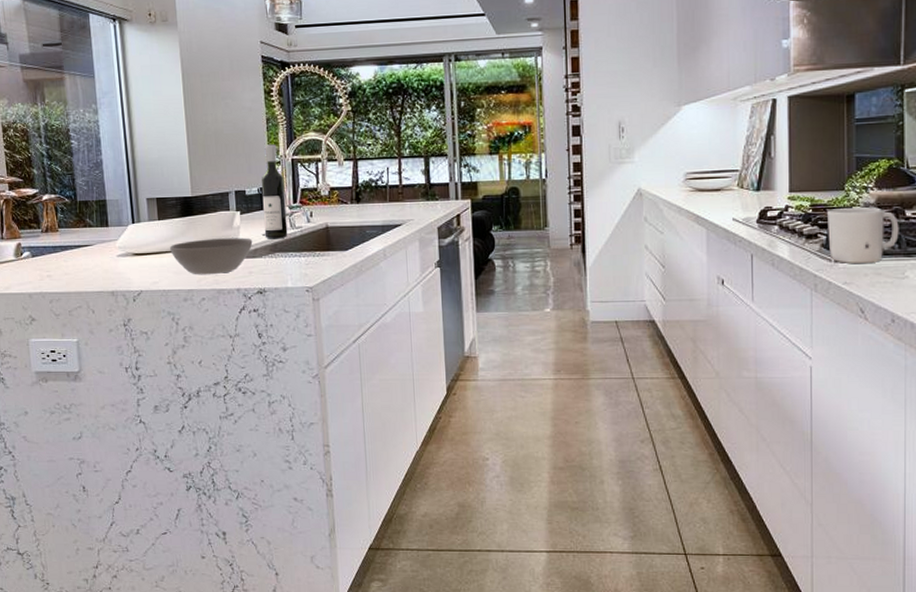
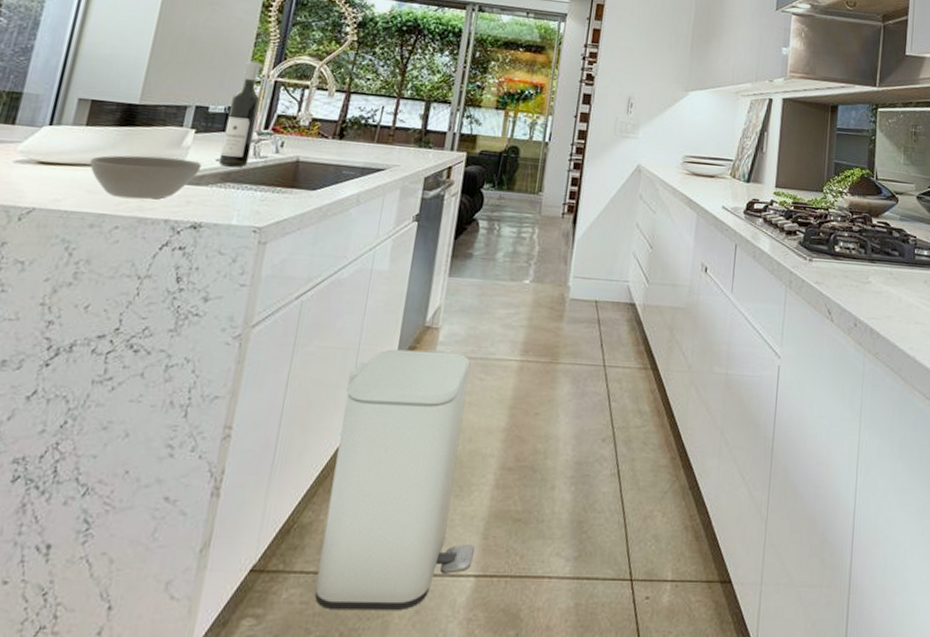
pedal bin: none [410,376,542,576] -> present [315,349,475,610]
mug: present [826,207,899,264] -> none [805,208,866,266]

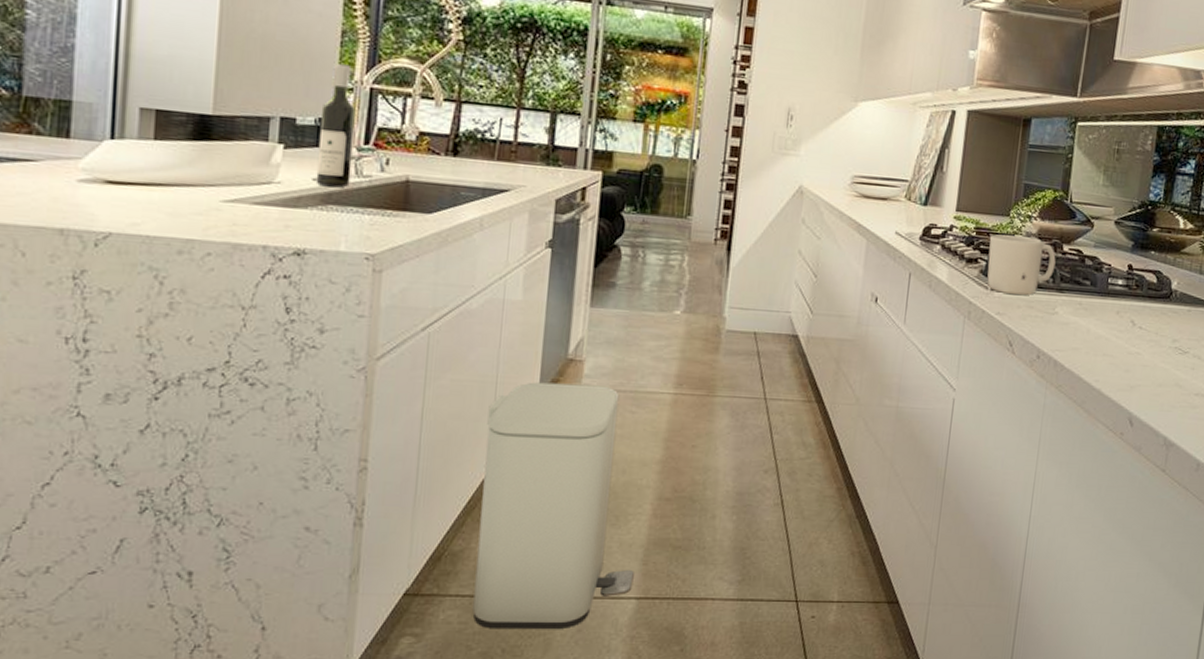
soup bowl: present [90,155,202,200] -> none [167,174,297,224]
mug: none [805,208,866,266] -> present [987,234,1056,296]

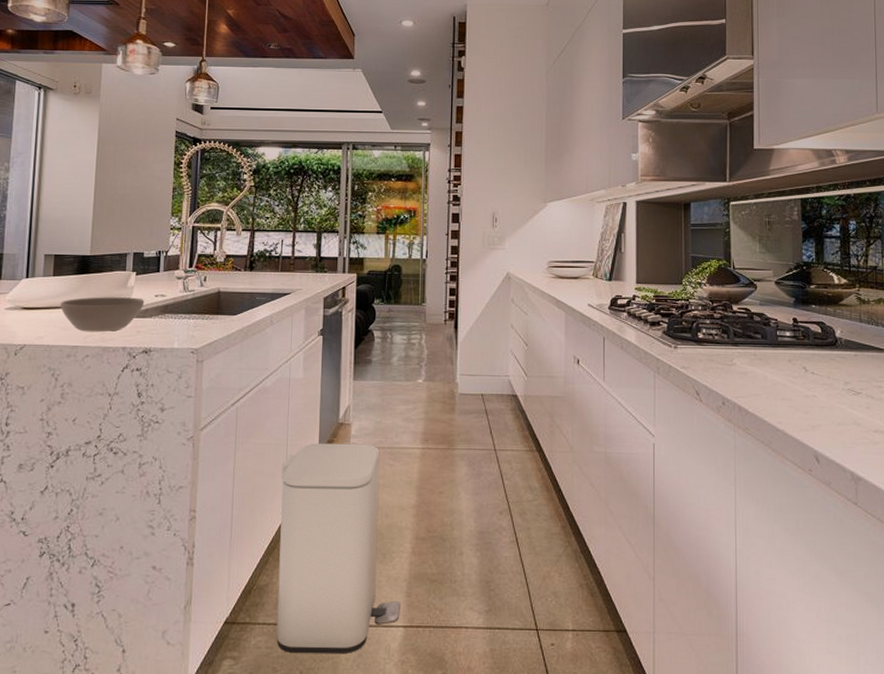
soup bowl: none [167,174,297,224] -> present [61,297,145,333]
bottle: present [315,63,356,187] -> none [157,211,183,301]
mug: present [987,234,1056,296] -> none [667,300,728,351]

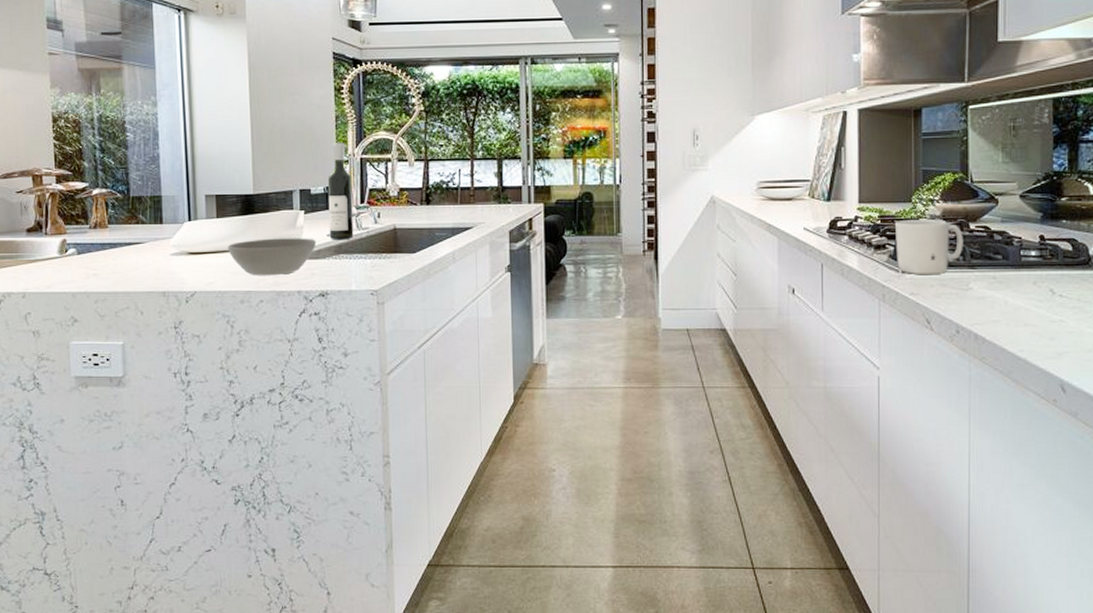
bottle: none [157,211,183,301] -> present [327,142,354,240]
pedal bin: present [276,443,400,653] -> none [476,384,609,593]
mug: none [667,300,728,351] -> present [894,220,963,275]

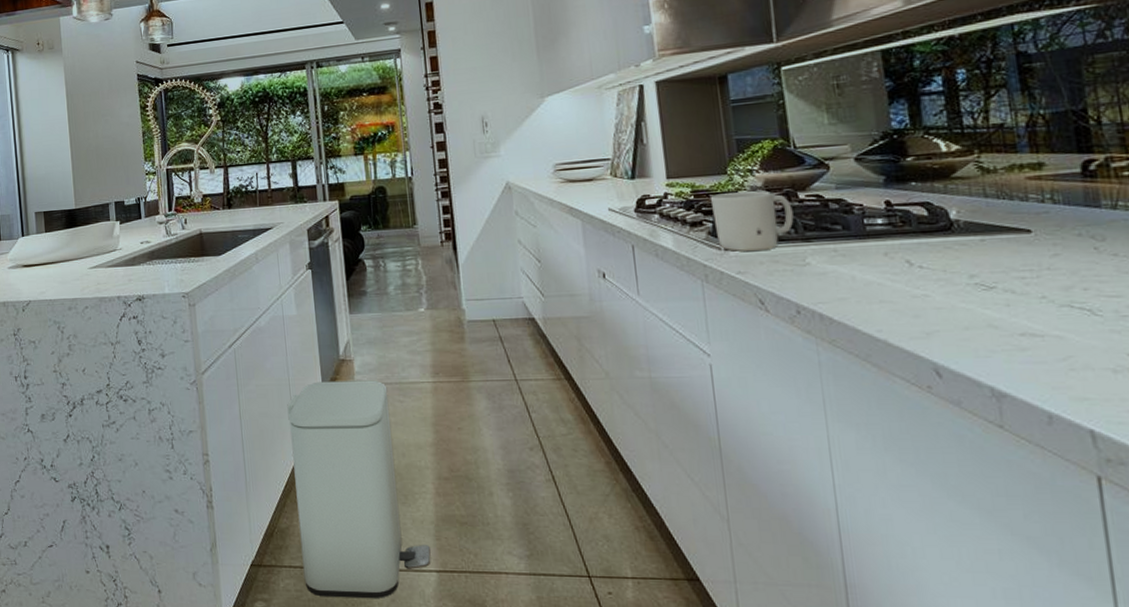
soup bowl: present [228,238,316,276] -> none [56,246,132,284]
bottle: present [327,142,354,240] -> none [138,156,164,247]
pedal bin: none [476,384,609,593] -> present [287,380,431,598]

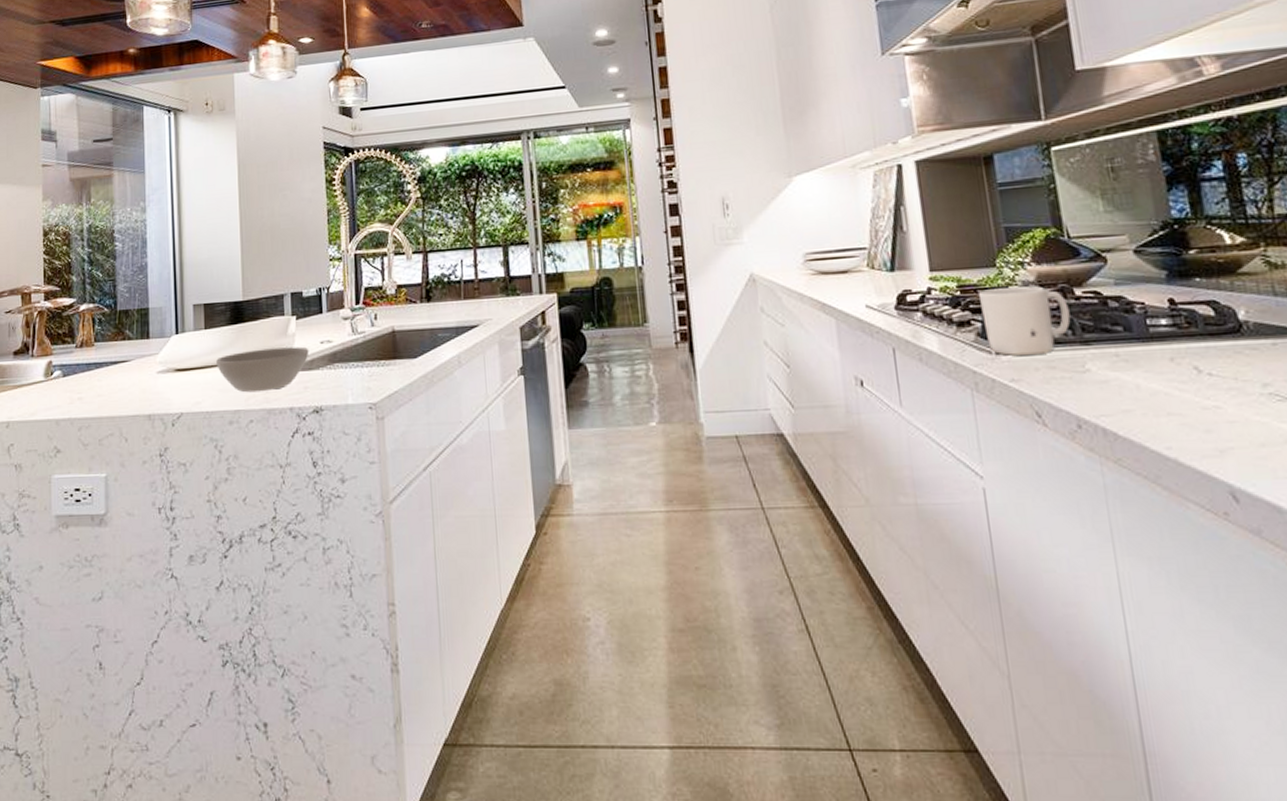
soup bowl: none [56,246,132,284] -> present [216,346,309,393]
pedal bin: present [287,380,431,598] -> none [492,509,663,784]

